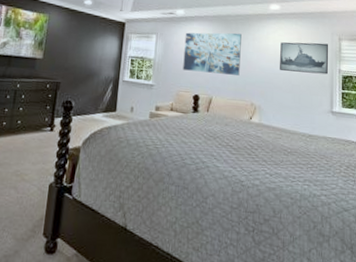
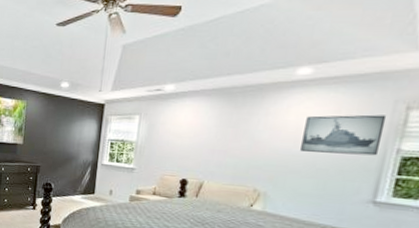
wall art: present [183,32,242,76] -> none [169,108,250,158]

